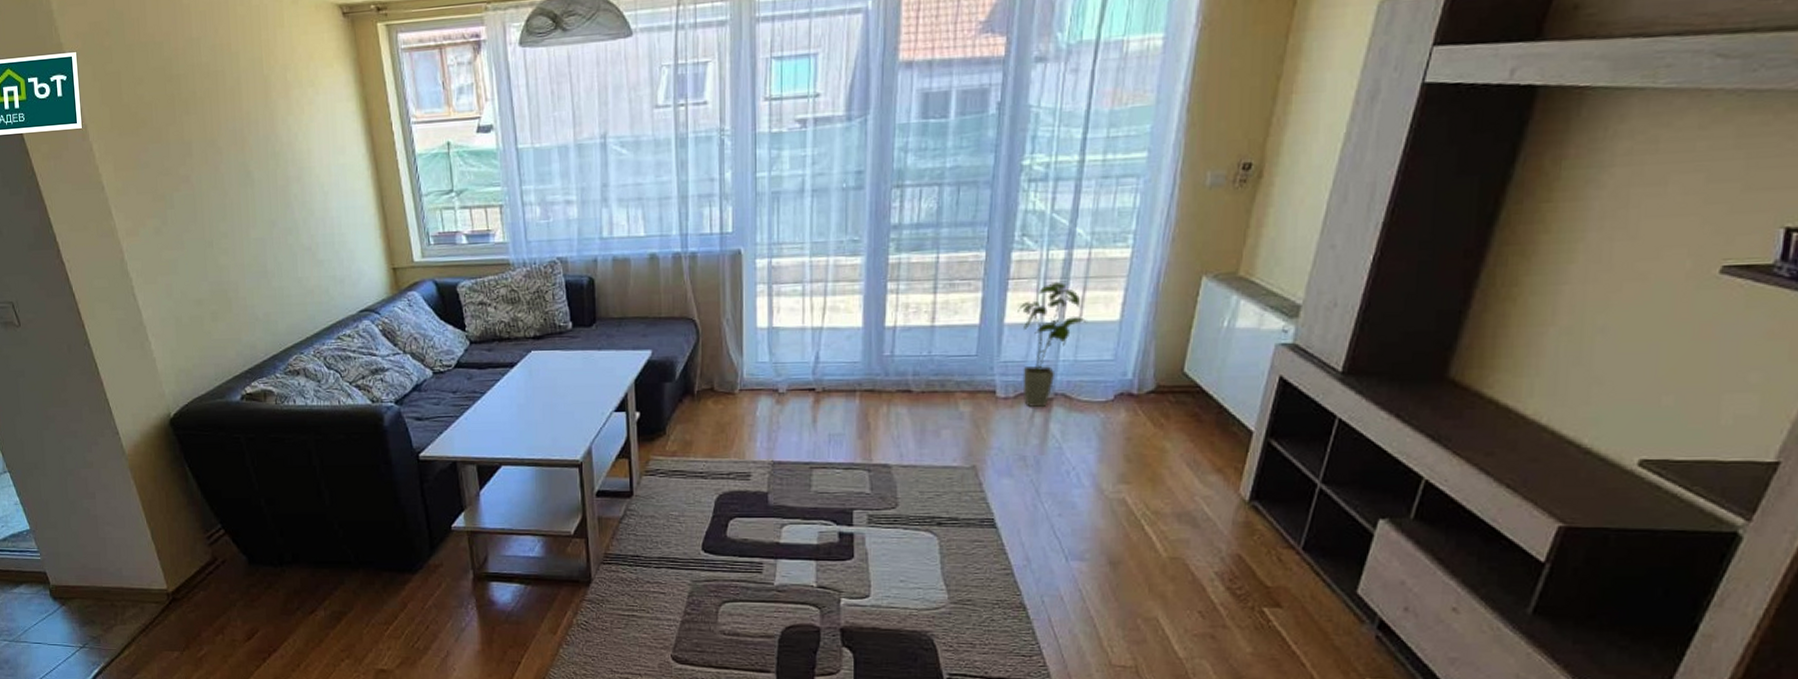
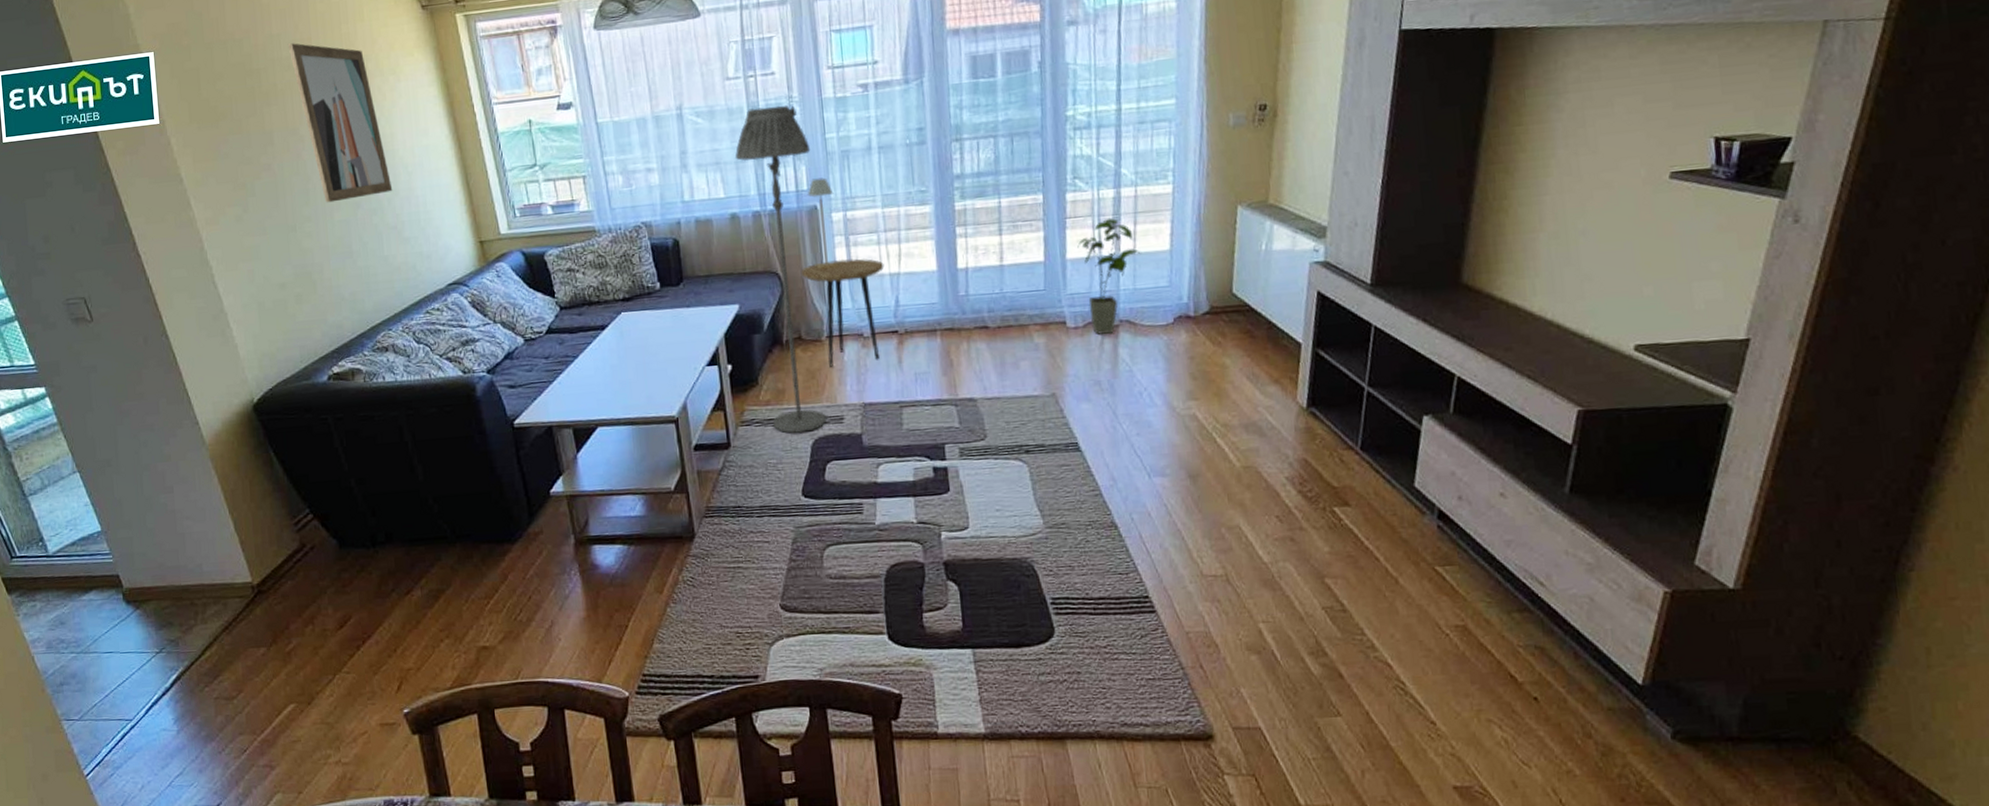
wall art: none [207,48,308,220] -> present [287,43,393,203]
floor lamp: none [658,138,739,486] -> present [735,104,826,433]
side table: none [719,308,807,422] -> present [801,258,885,367]
table lamp: none [731,220,760,319] -> present [807,177,839,270]

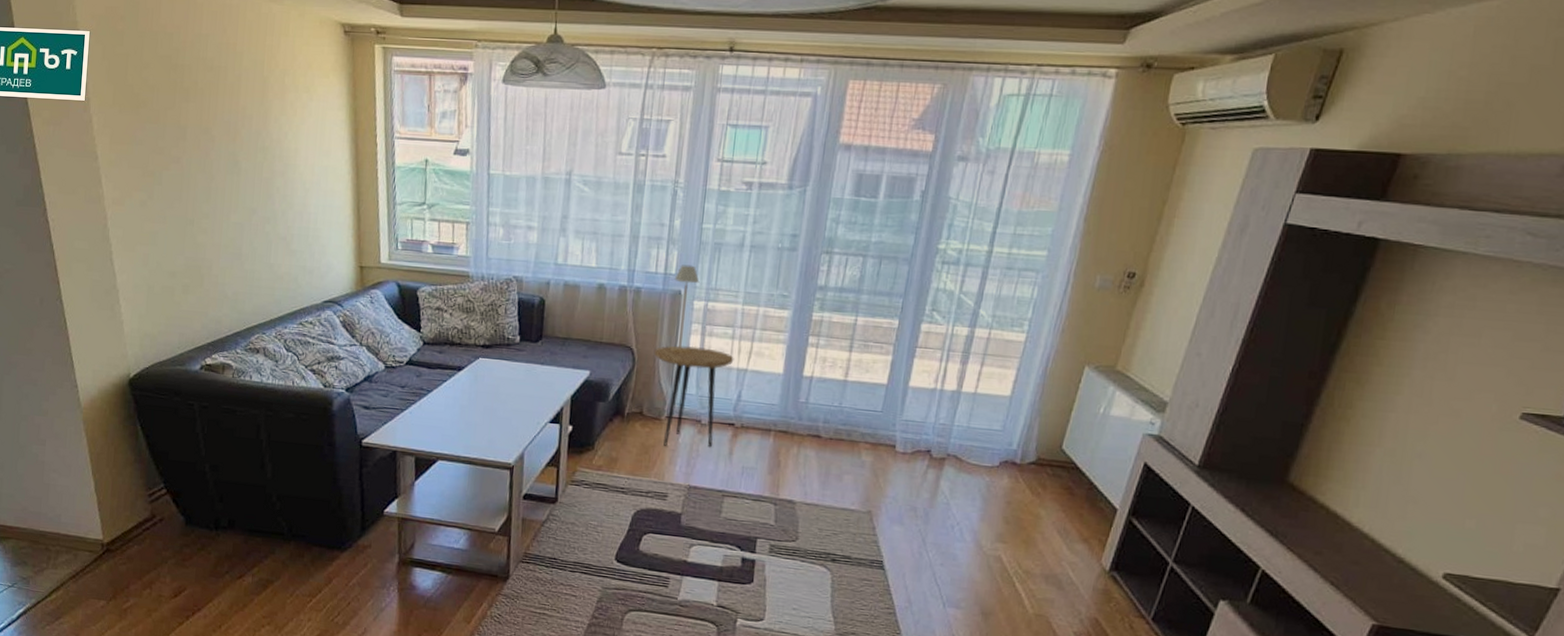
wall art: present [287,43,393,203] -> none [214,45,289,205]
floor lamp: present [735,104,826,433] -> none [600,186,686,503]
house plant: present [1077,218,1141,335] -> none [919,355,982,465]

